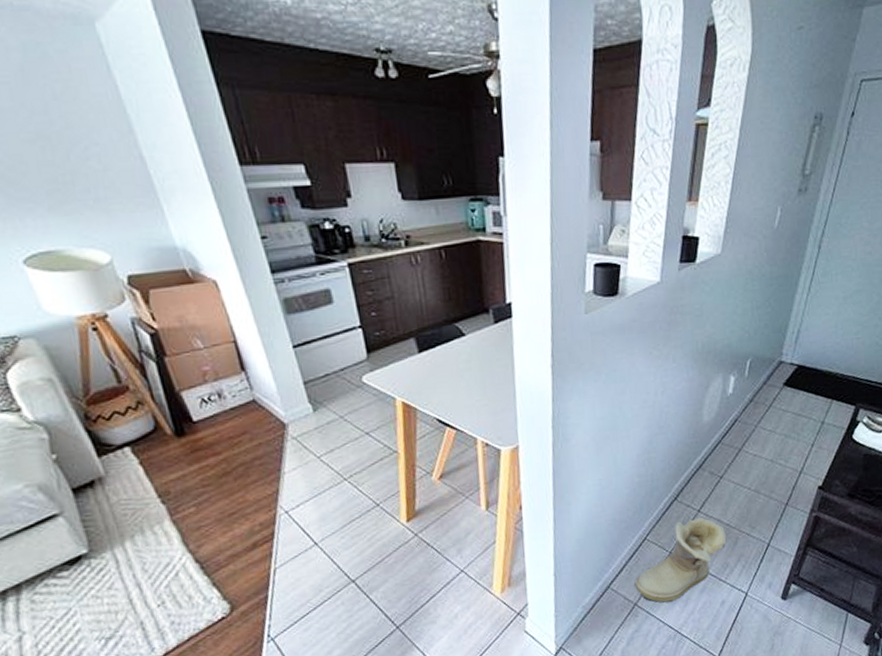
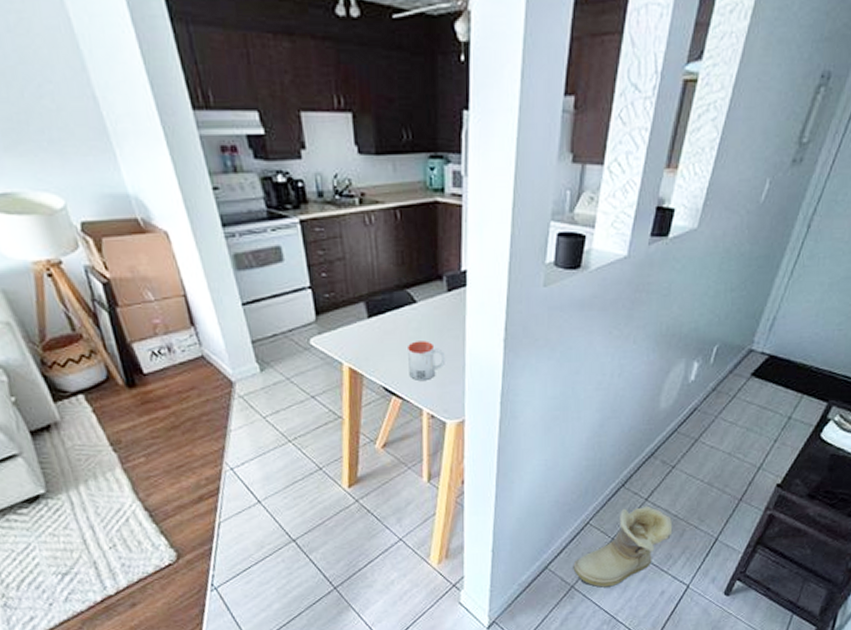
mug: none [459,371,497,410] -> present [408,341,446,380]

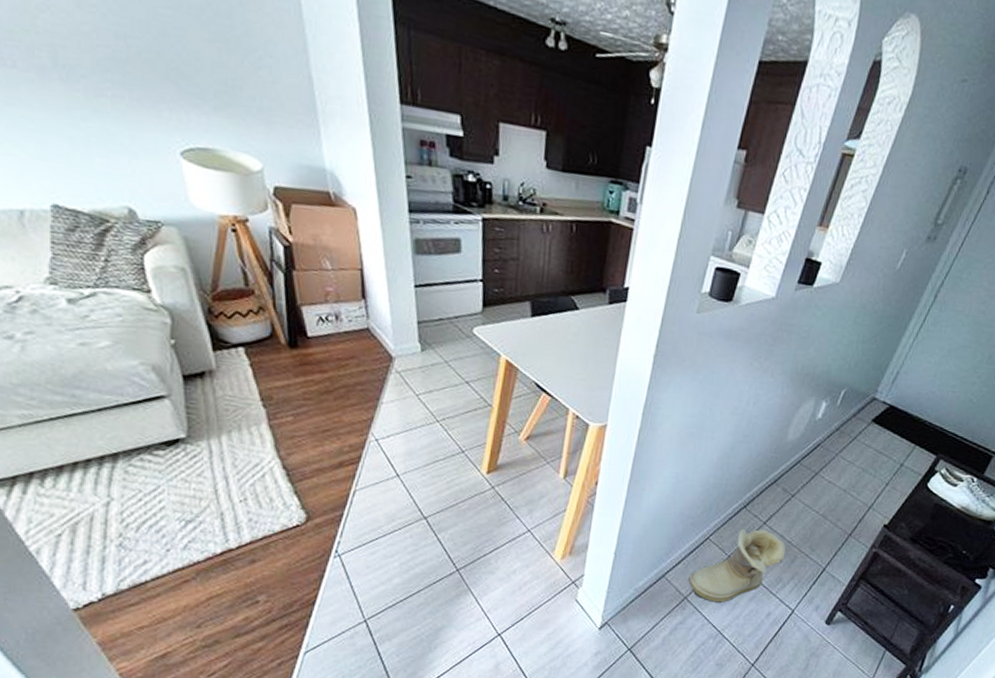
mug: present [408,341,446,380] -> none [561,344,599,382]

